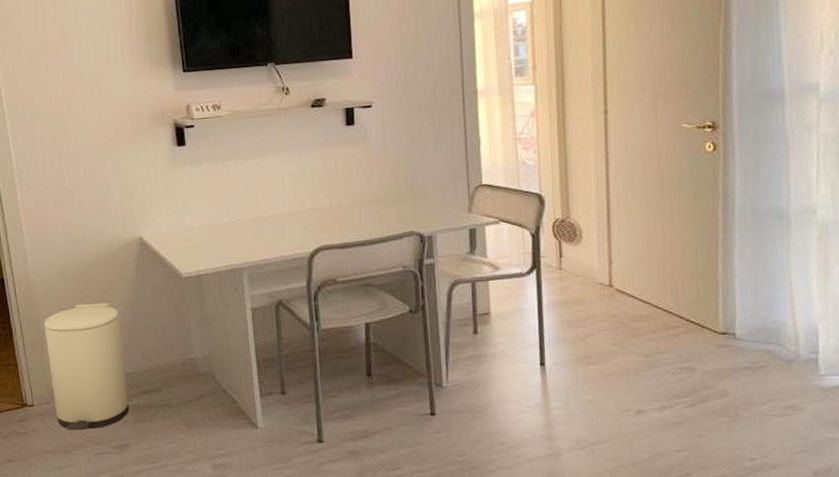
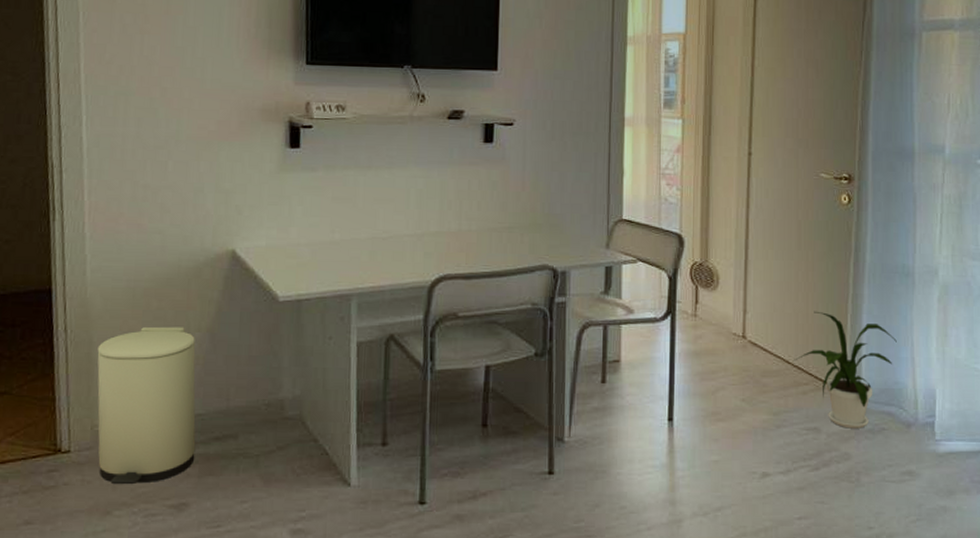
house plant: none [663,257,773,367] -> present [794,311,897,429]

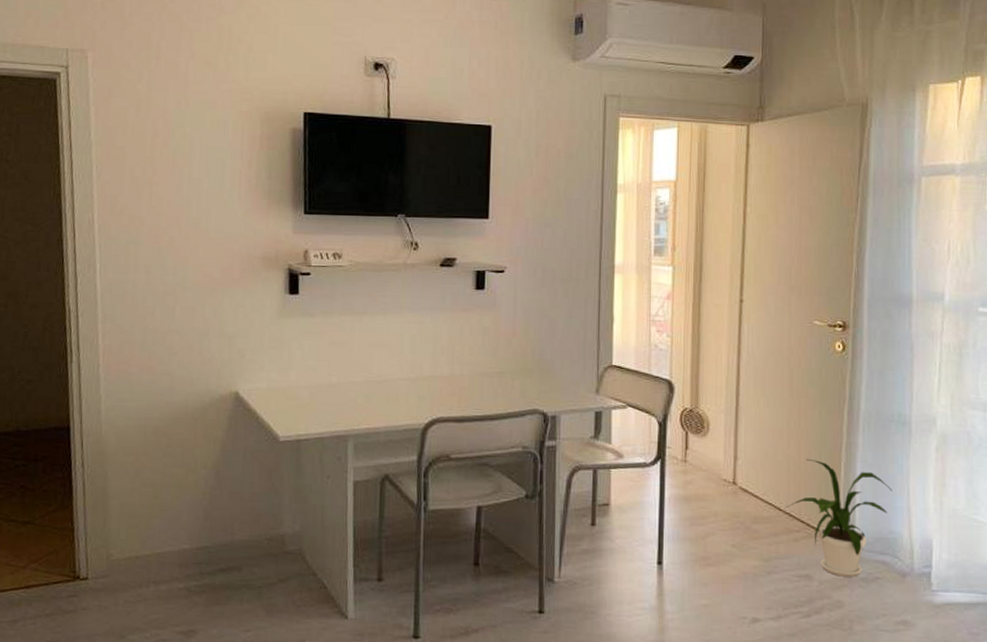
pedal bin: present [97,326,196,485] -> none [112,463,203,611]

